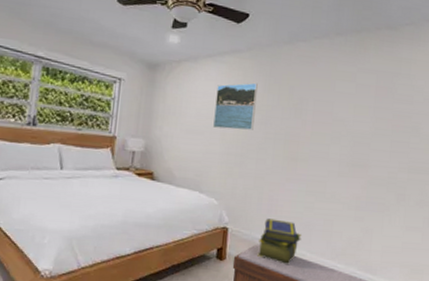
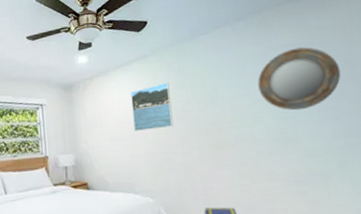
home mirror: none [342,75,419,138] -> present [258,47,341,111]

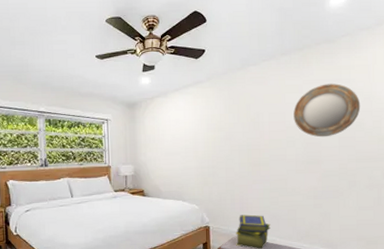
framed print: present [130,82,174,131] -> none [186,106,220,148]

